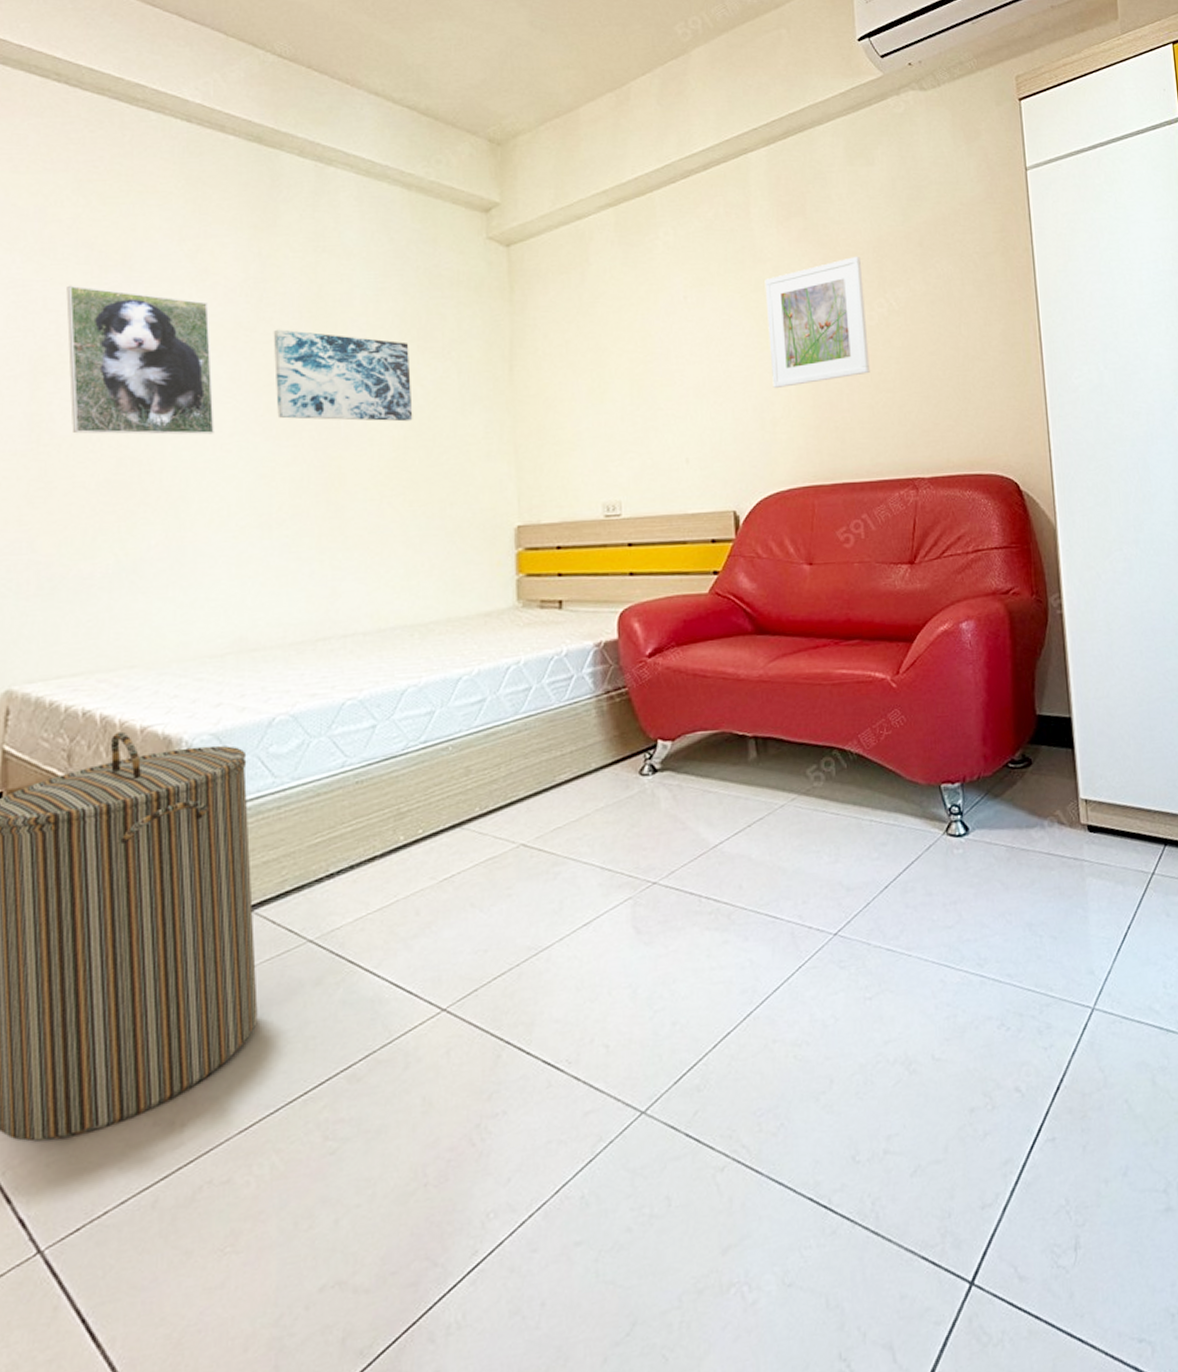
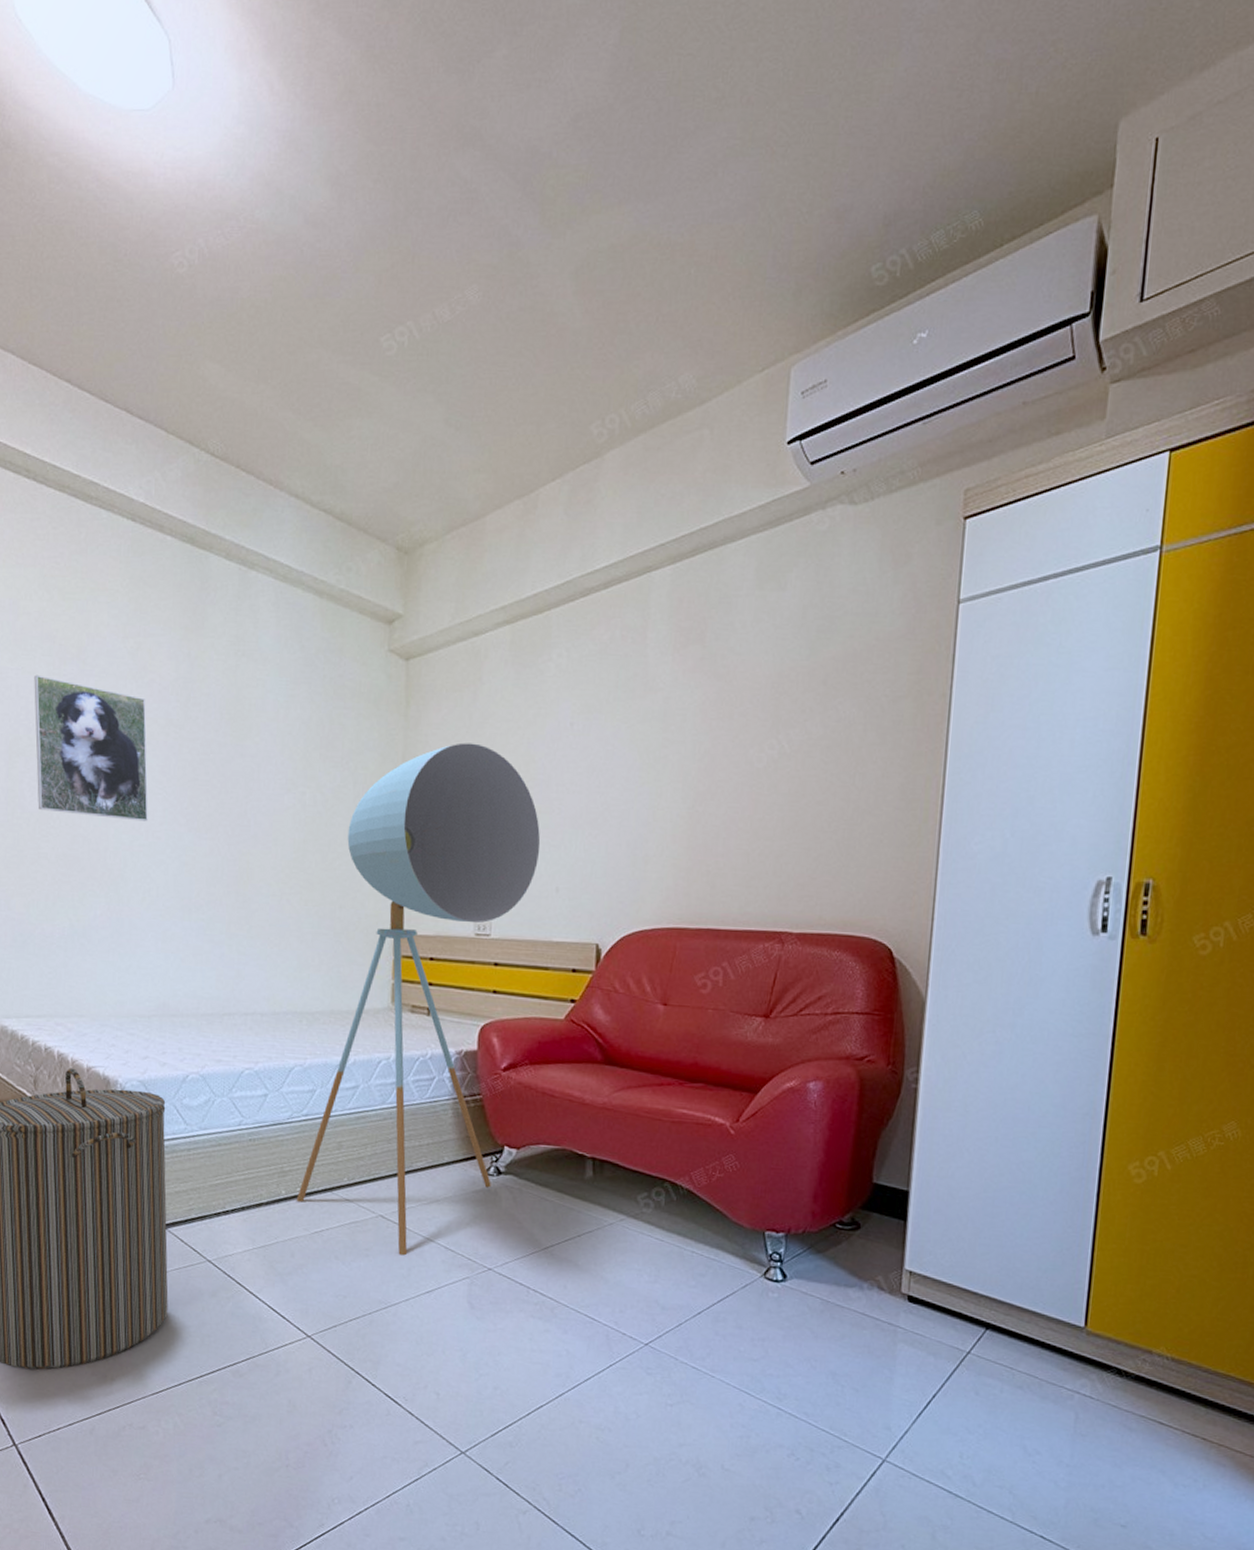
wall art: present [273,329,413,422] -> none [197,728,313,826]
floor lamp: none [418,323,666,888] -> present [296,742,541,1256]
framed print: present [764,256,870,389] -> none [649,691,757,826]

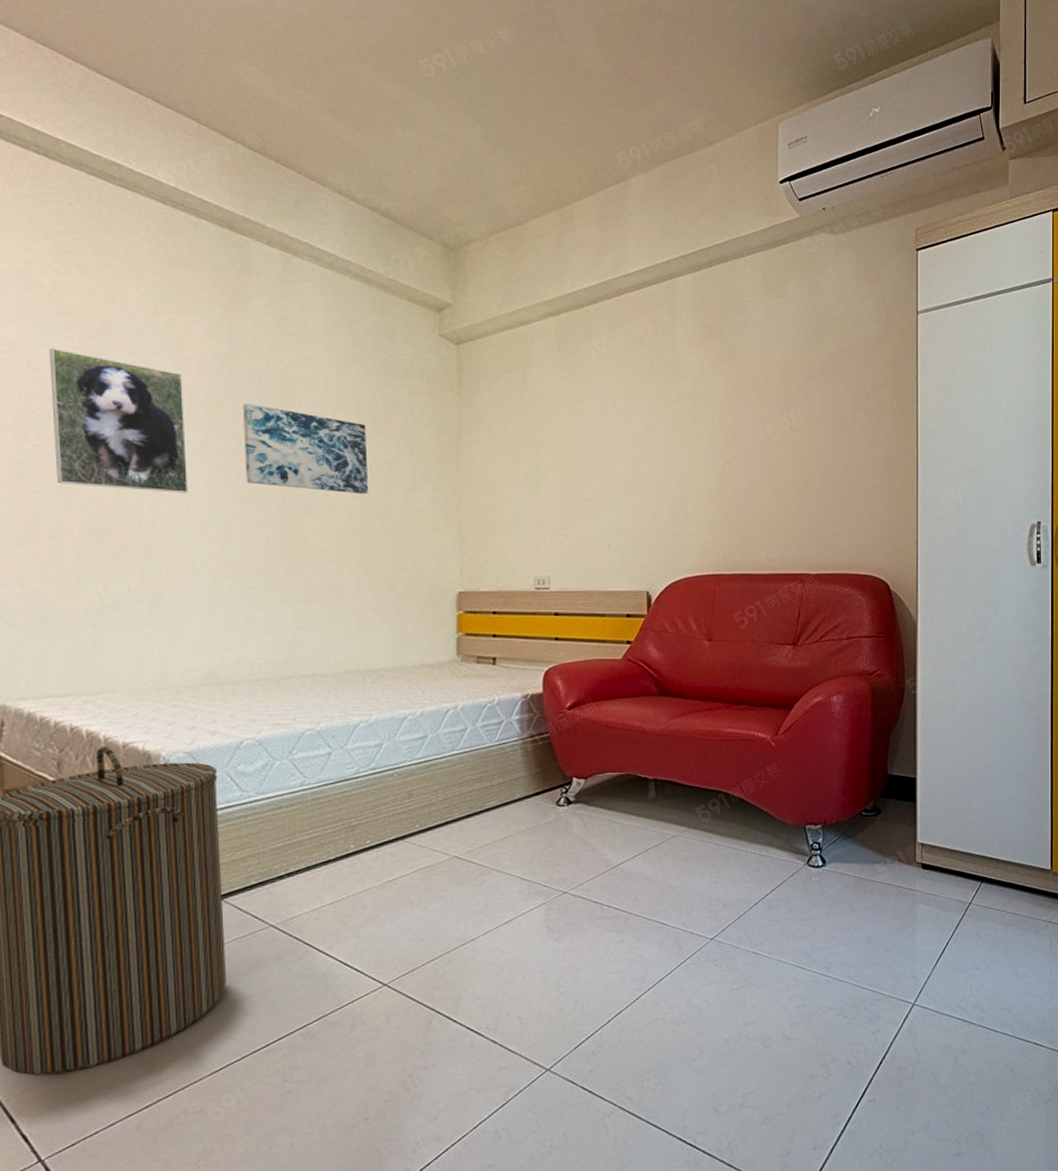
wall art: none [197,728,313,826] -> present [242,403,369,495]
floor lamp: present [296,742,541,1256] -> none [366,418,592,892]

